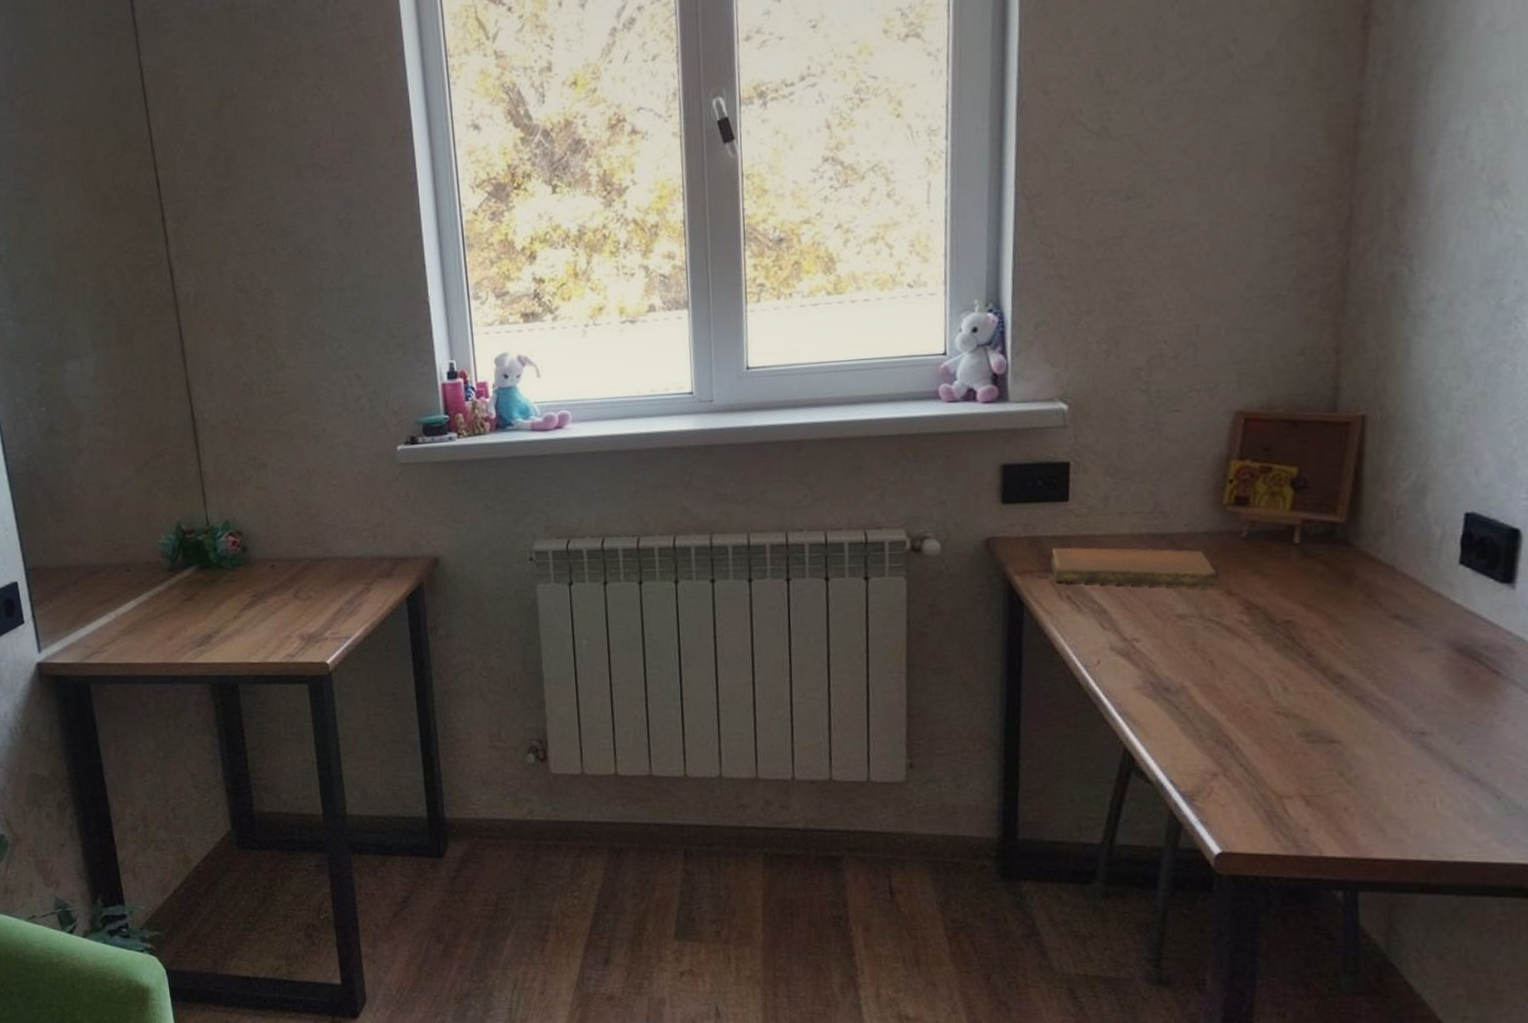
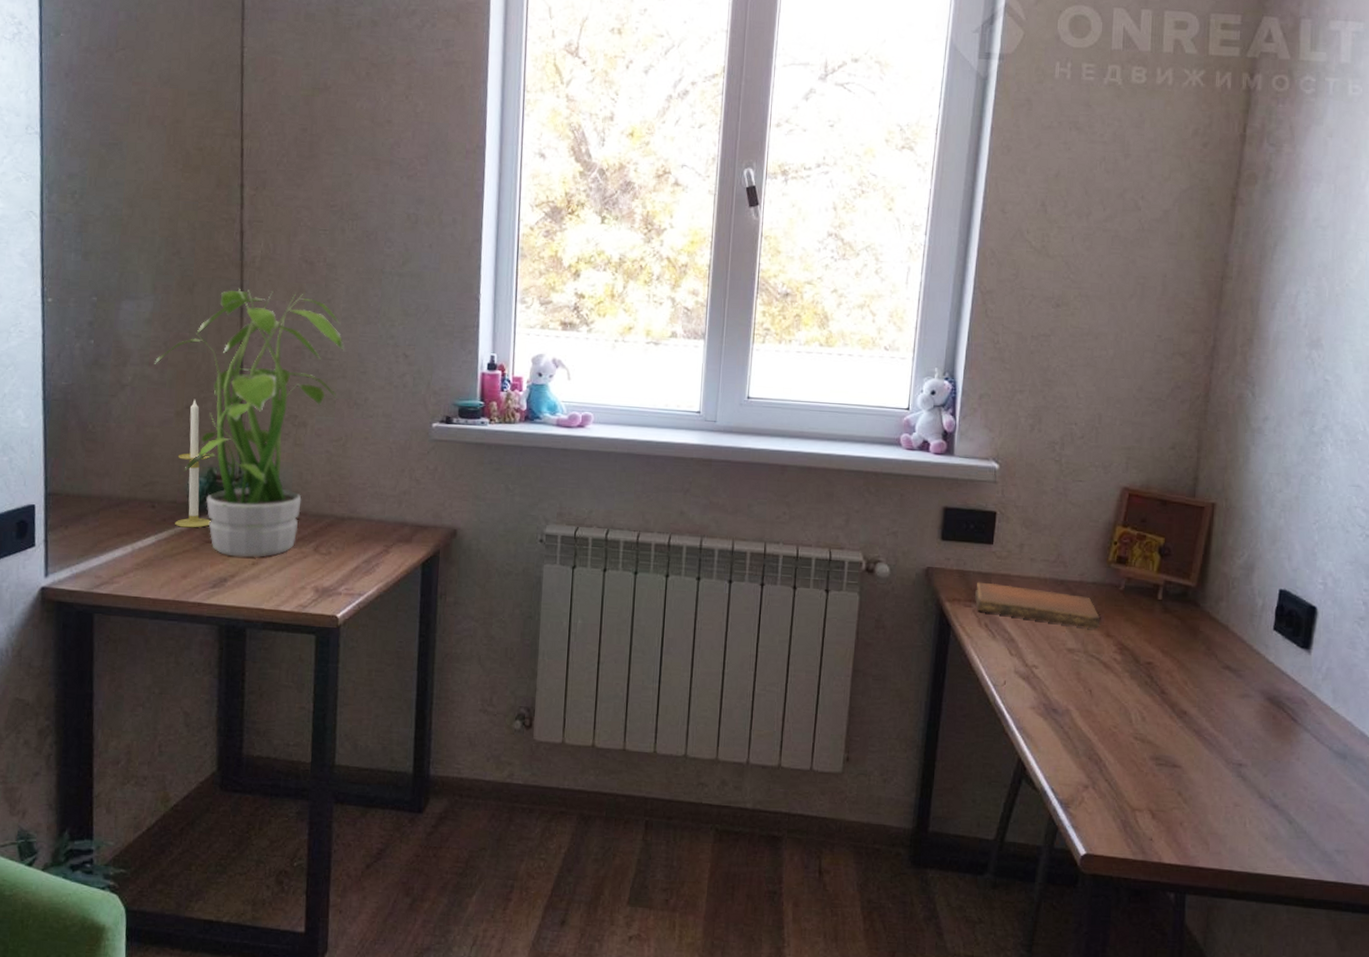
potted plant: none [106,325,295,612] -> present [153,289,345,558]
candle: none [144,453,187,588] -> present [175,398,211,528]

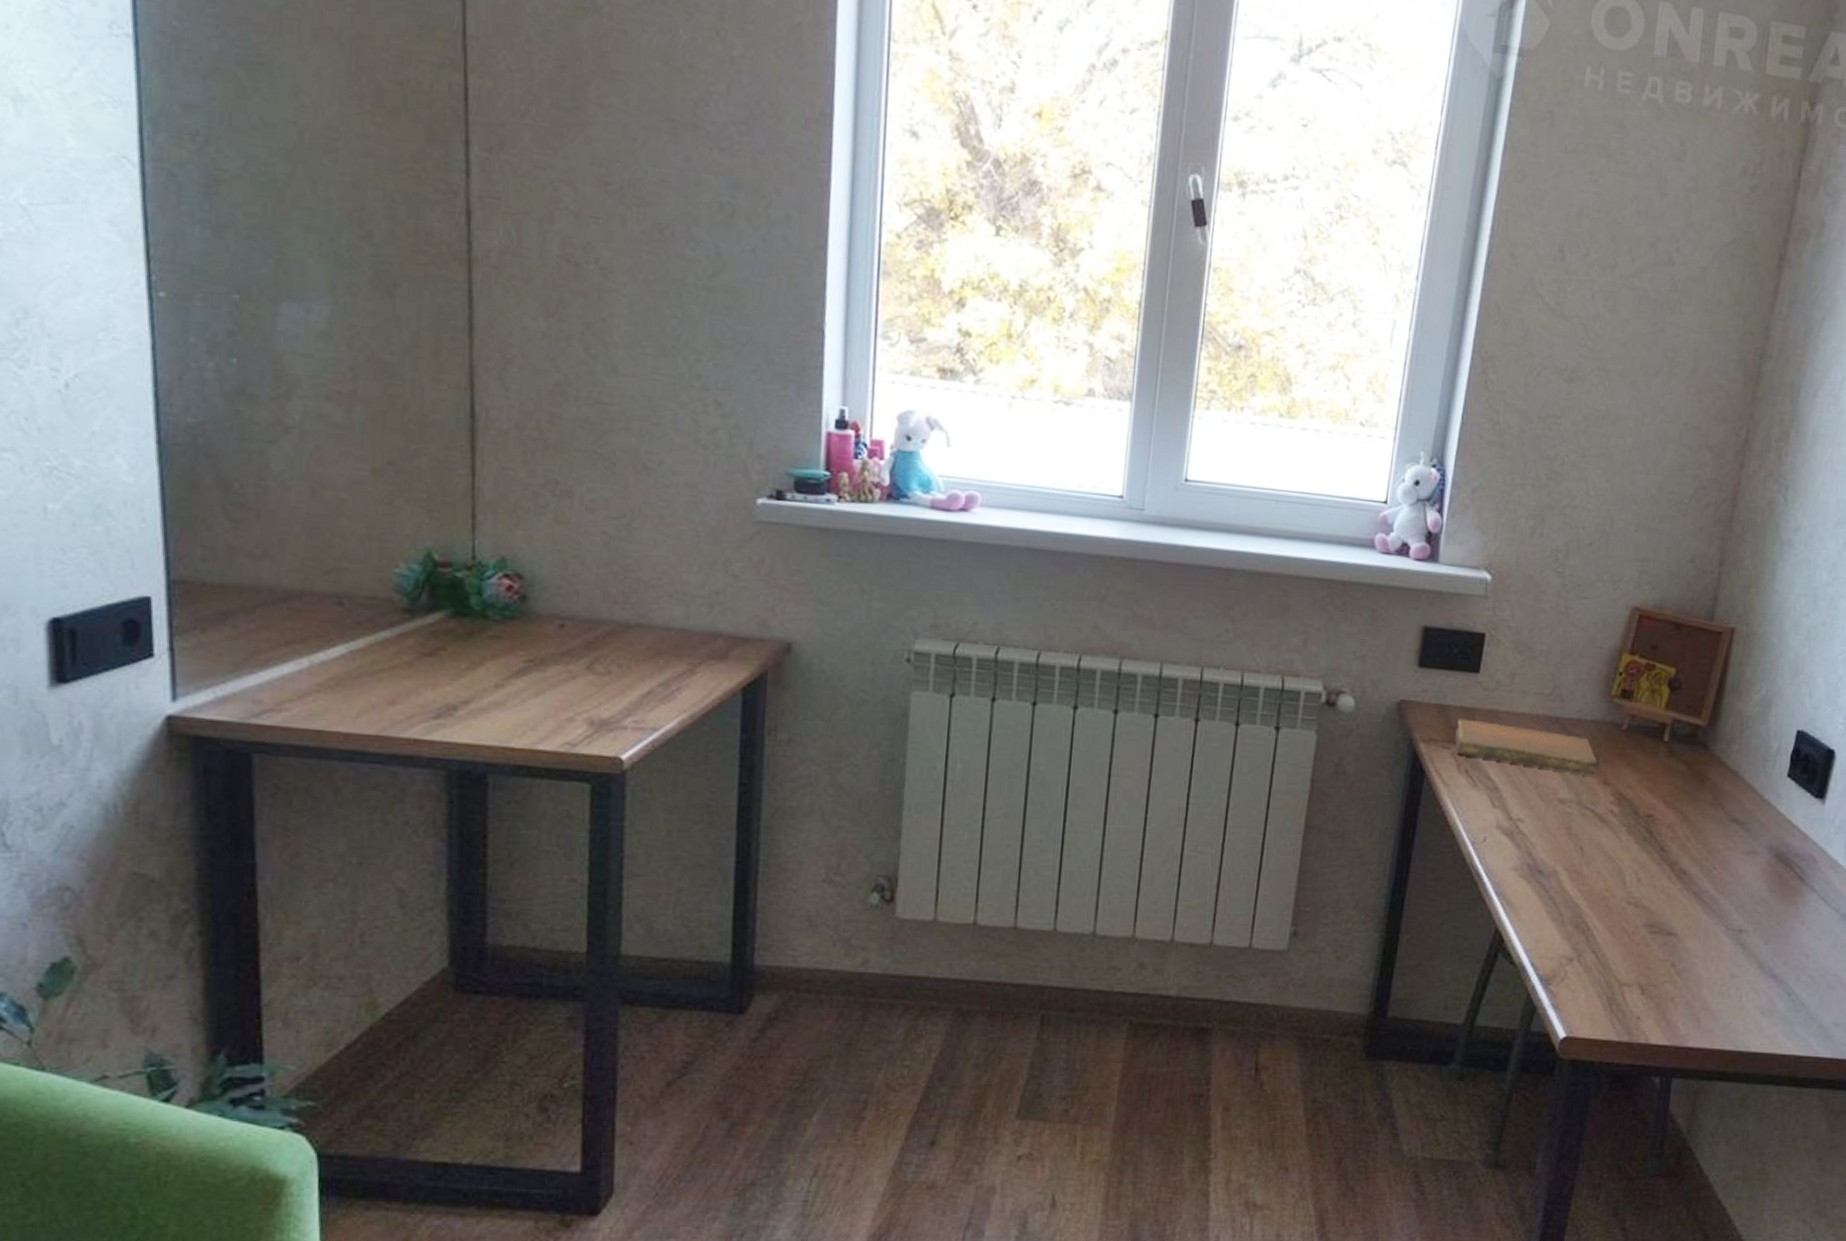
potted plant: present [153,289,345,558] -> none [334,295,629,677]
candle: present [175,398,211,528] -> none [375,451,431,635]

